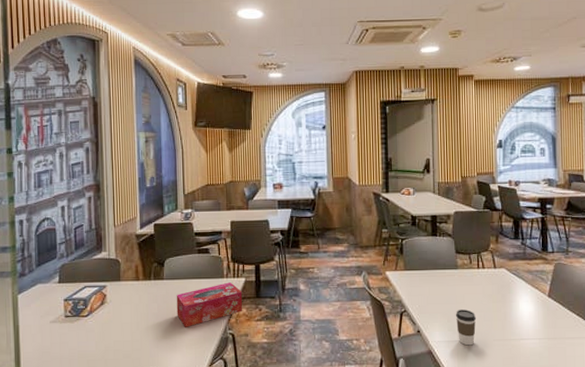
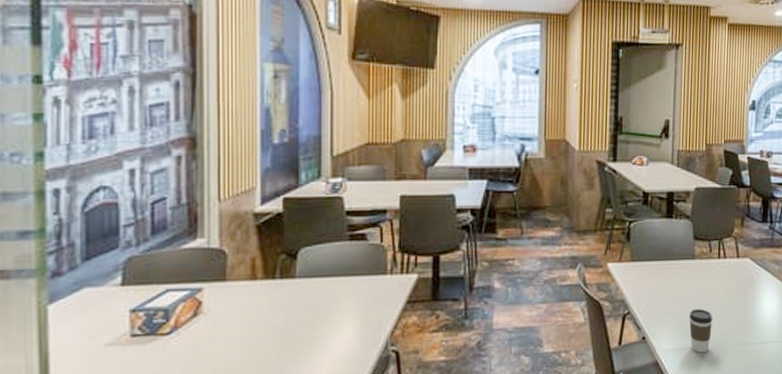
tissue box: present [176,282,243,327] -> none [314,280,413,345]

